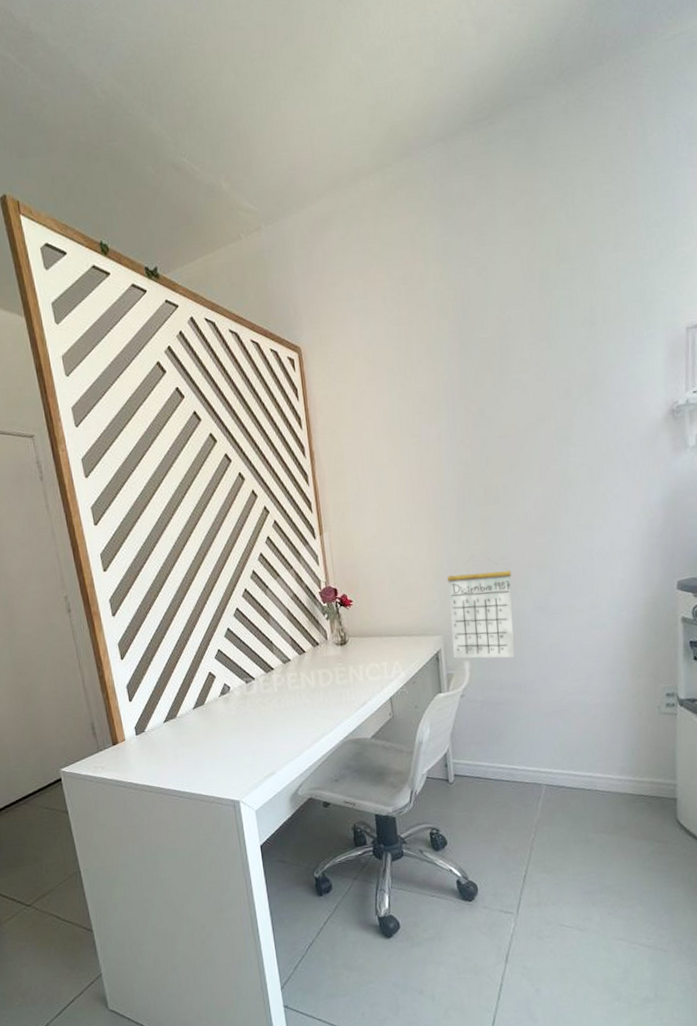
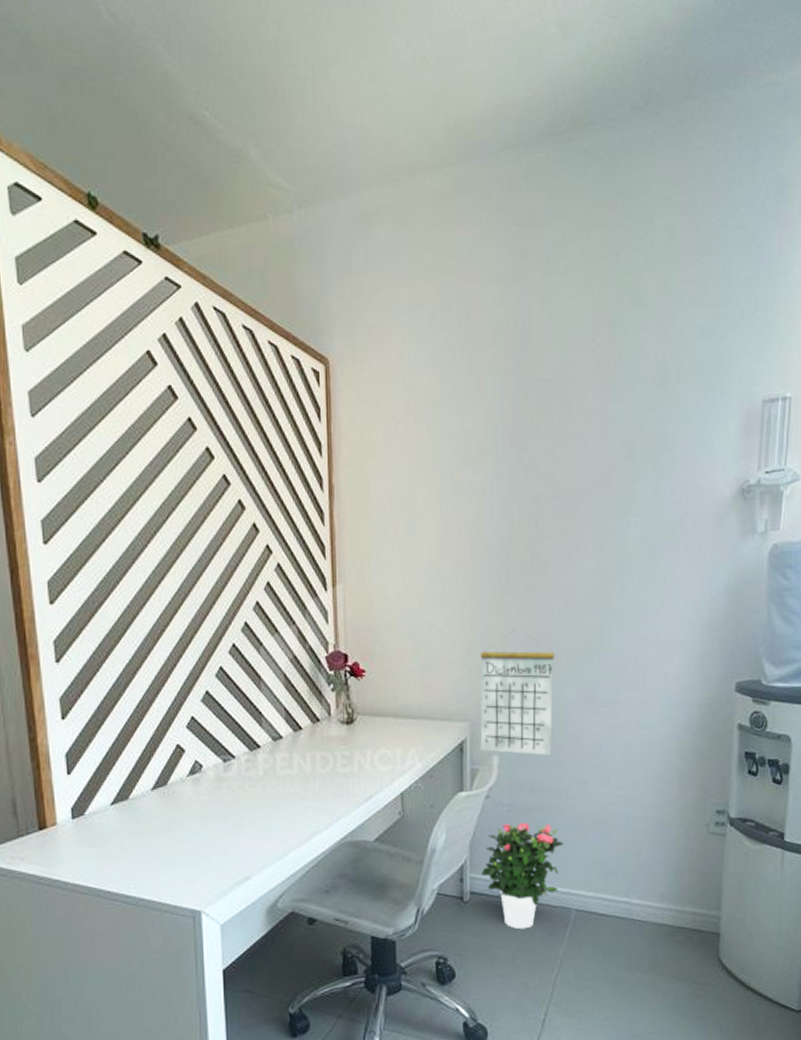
potted flower: none [462,715,531,804] -> present [481,823,563,930]

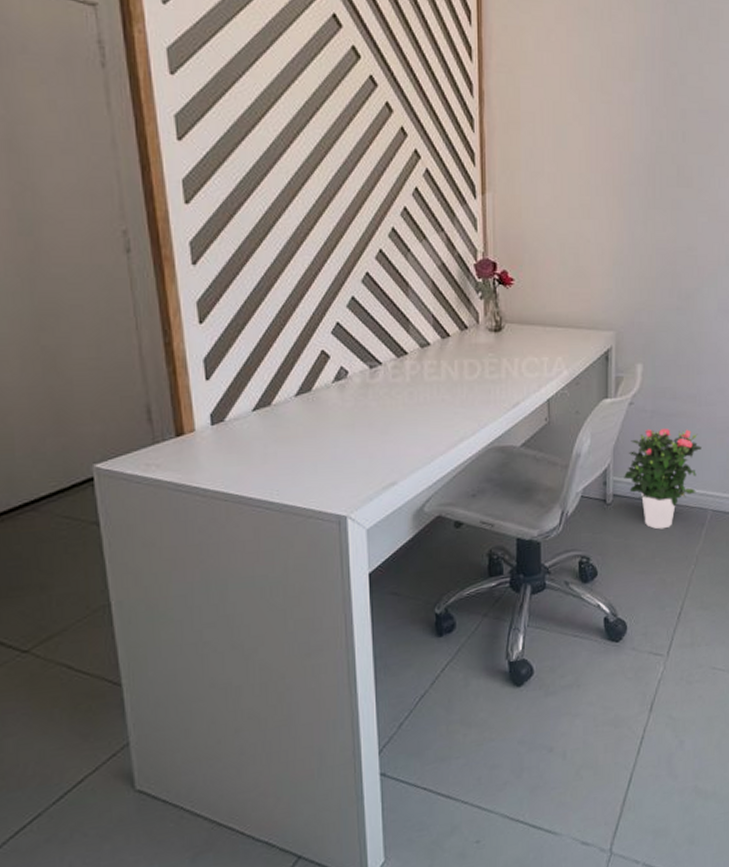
calendar: present [480,633,554,756] -> none [625,245,697,364]

